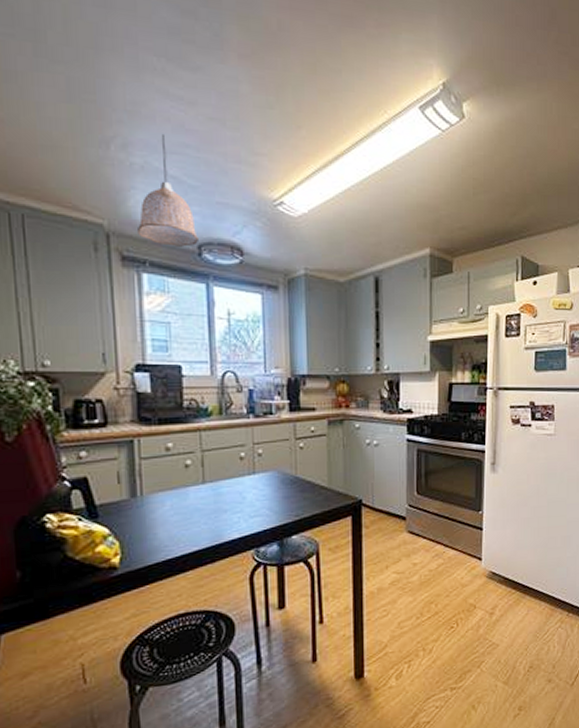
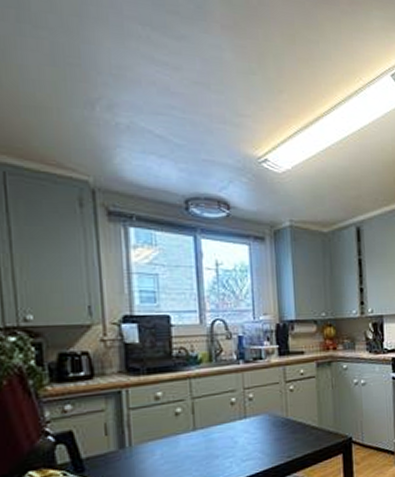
pendant lamp: present [138,133,198,247] -> none [124,96,185,202]

